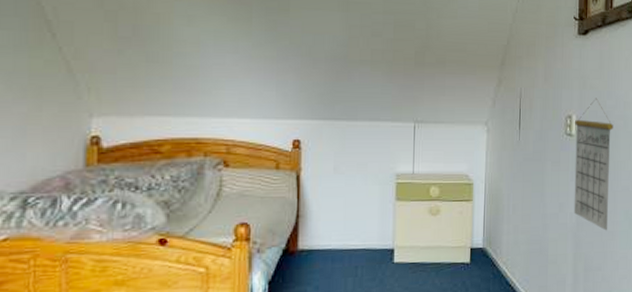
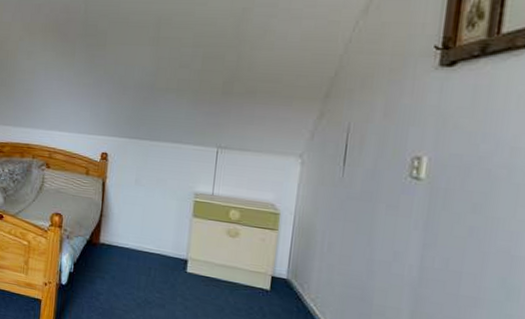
calendar: present [573,98,614,231] -> none [414,139,489,296]

